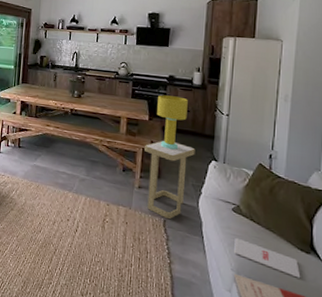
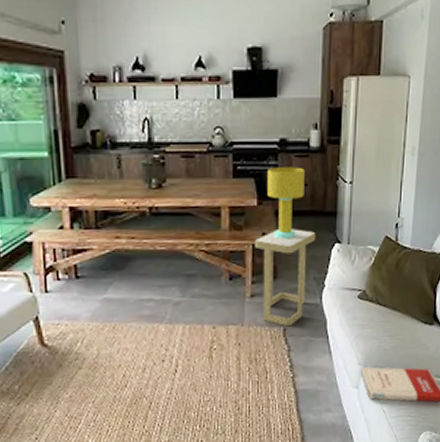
magazine: present [234,237,301,279] -> none [361,327,425,353]

